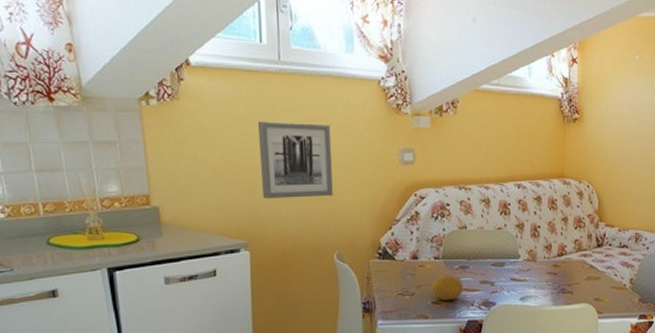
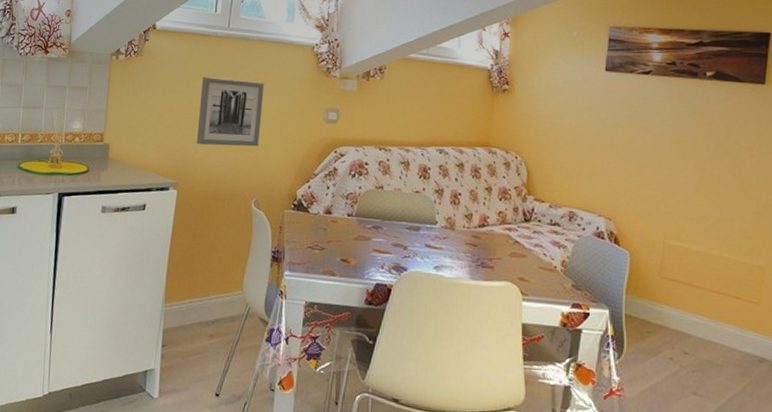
fruit: present [431,275,463,300] -> none [342,233,374,260]

